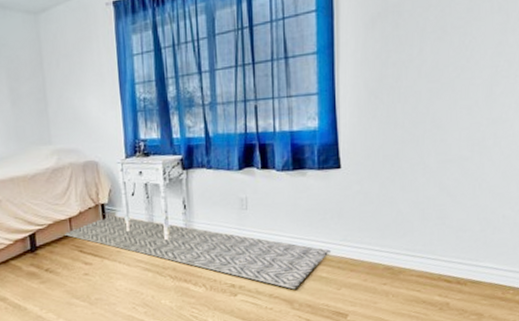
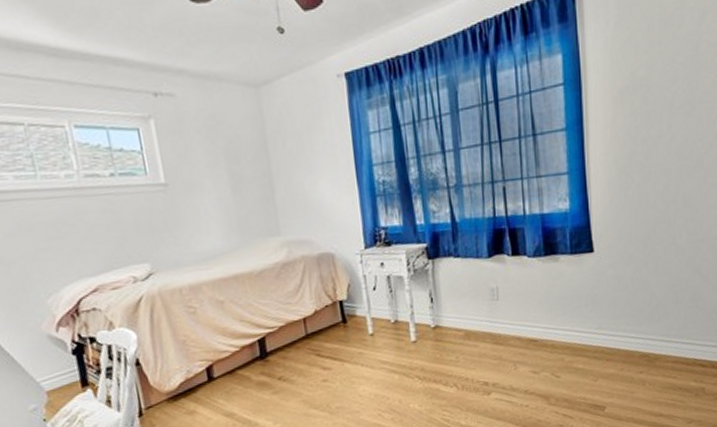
rug: present [63,213,332,290] -> none [298,311,587,384]

